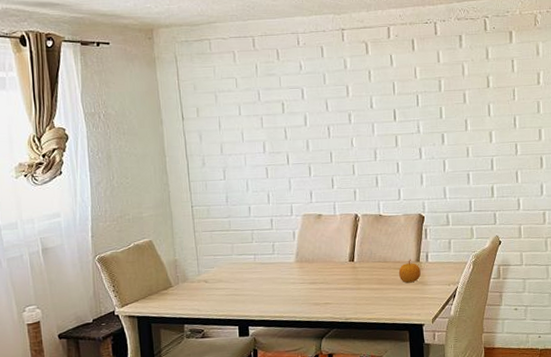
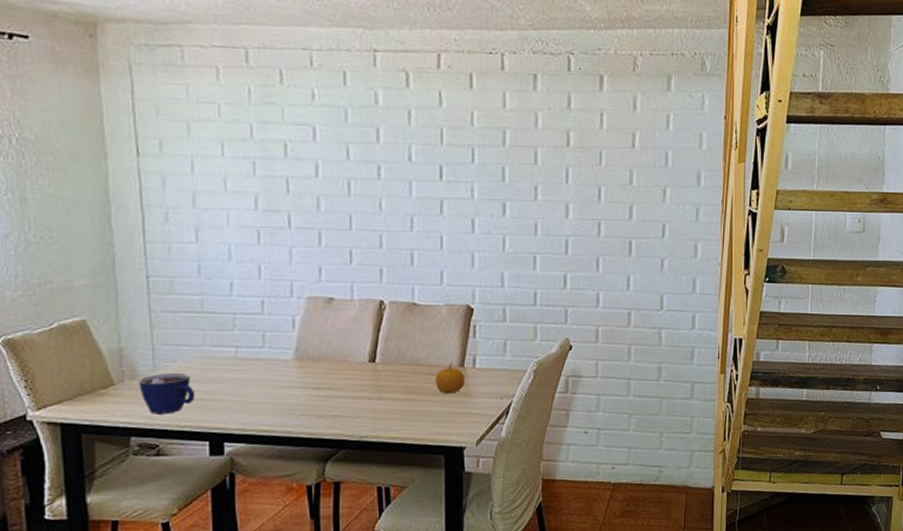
cup: none [189,275,228,307] -> present [139,372,195,414]

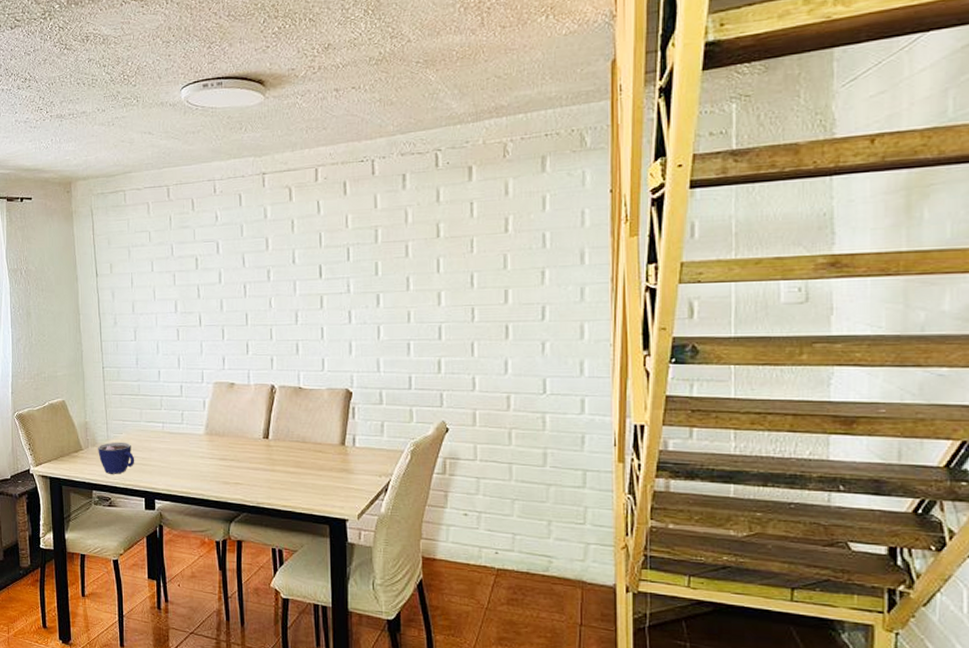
fruit: present [435,362,465,394] -> none [319,441,346,470]

